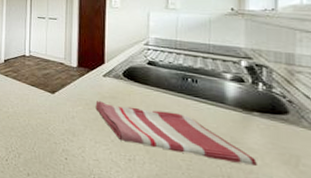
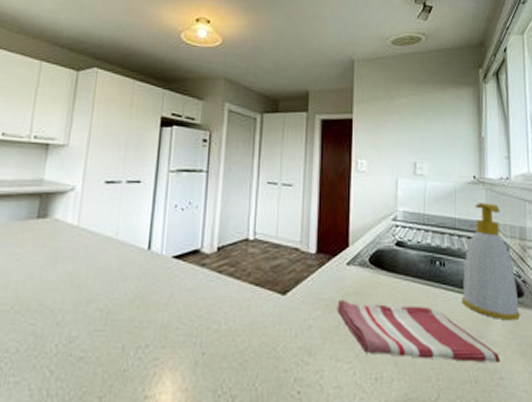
soap bottle: none [214,31,285,133] -> present [461,203,522,319]

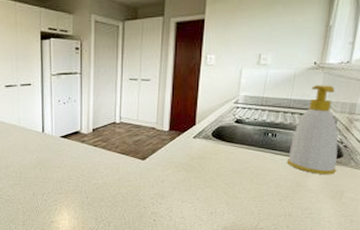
dish towel: present [337,300,501,364] -> none [184,163,313,204]

